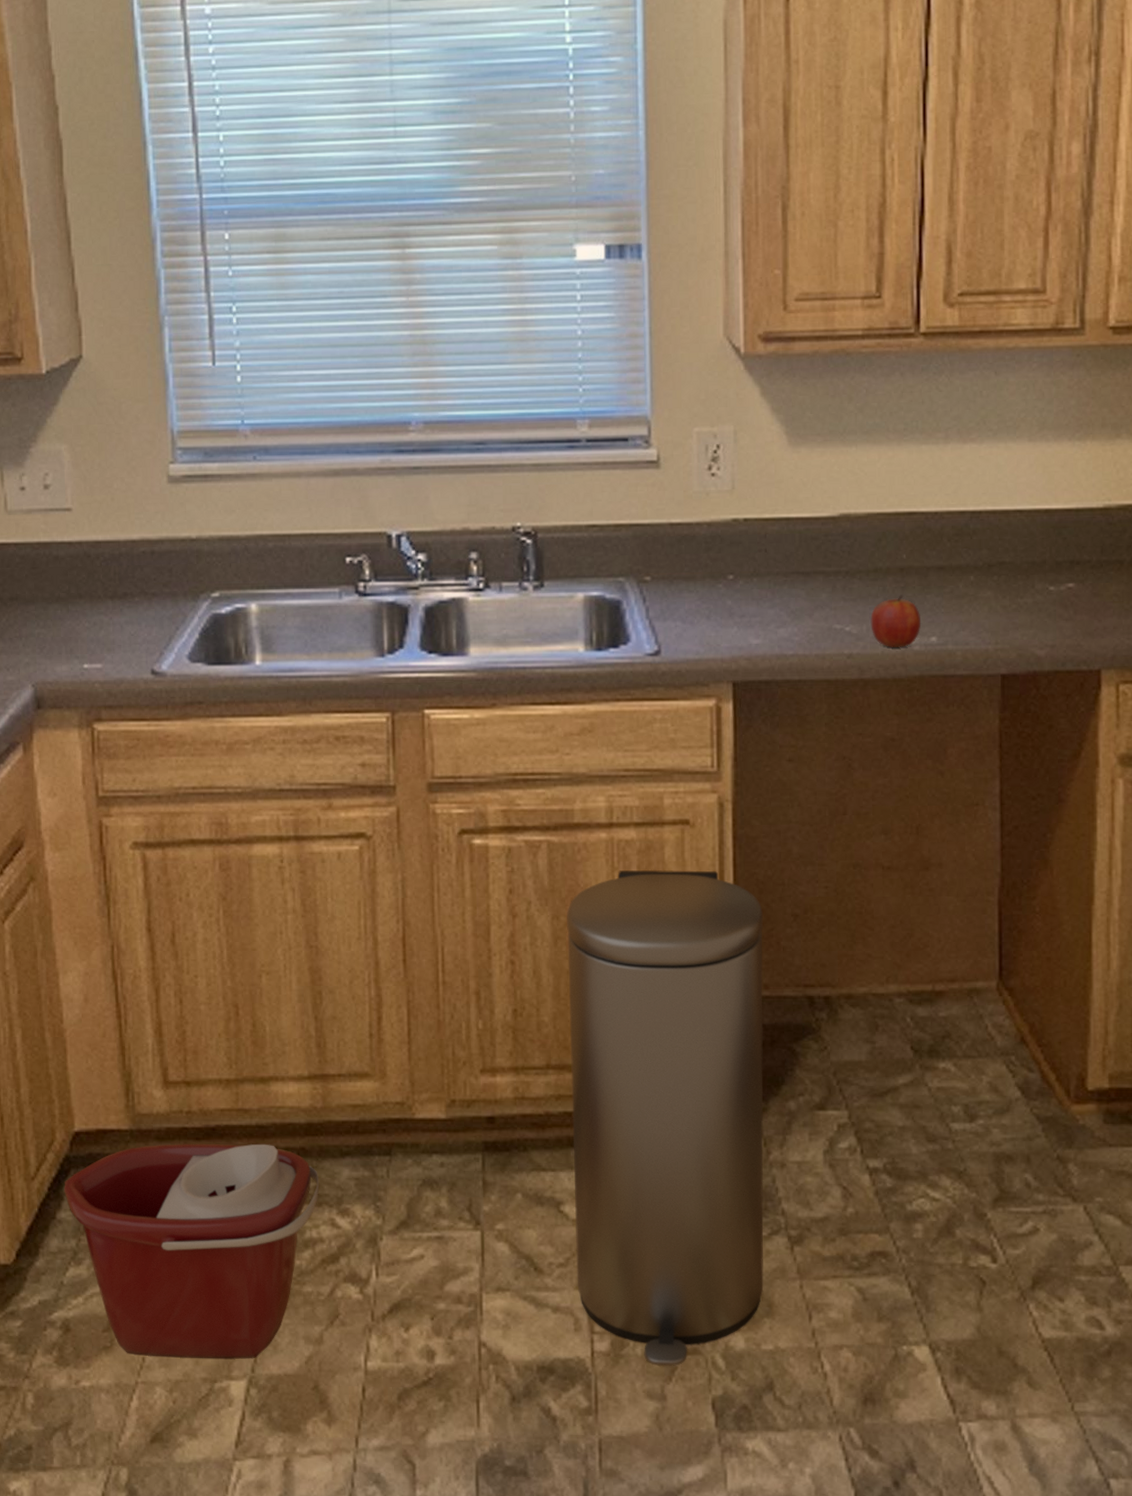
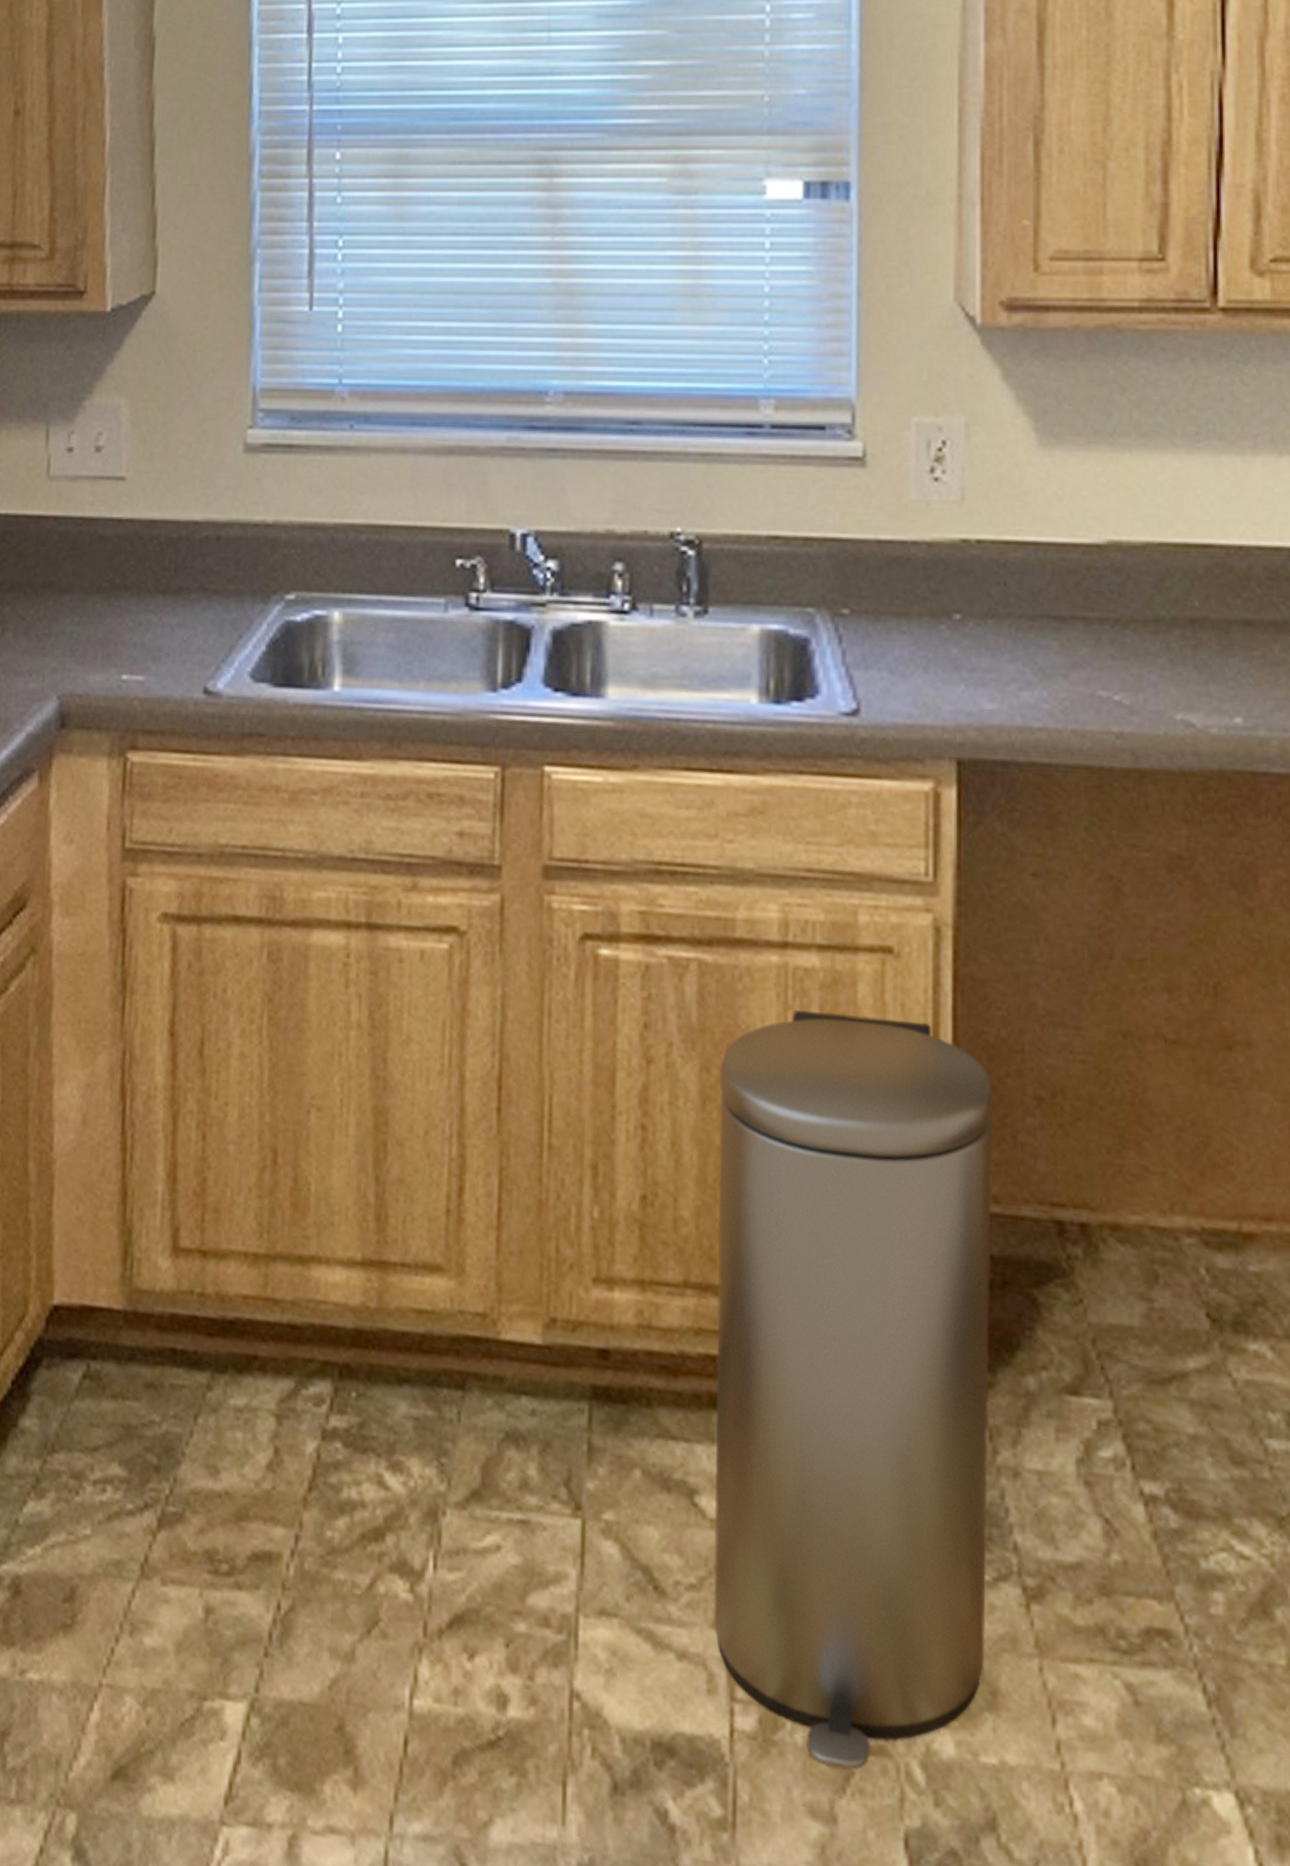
bucket: present [64,1143,319,1359] -> none [31,1335,365,1671]
fruit: present [870,595,922,647] -> none [1149,656,1221,729]

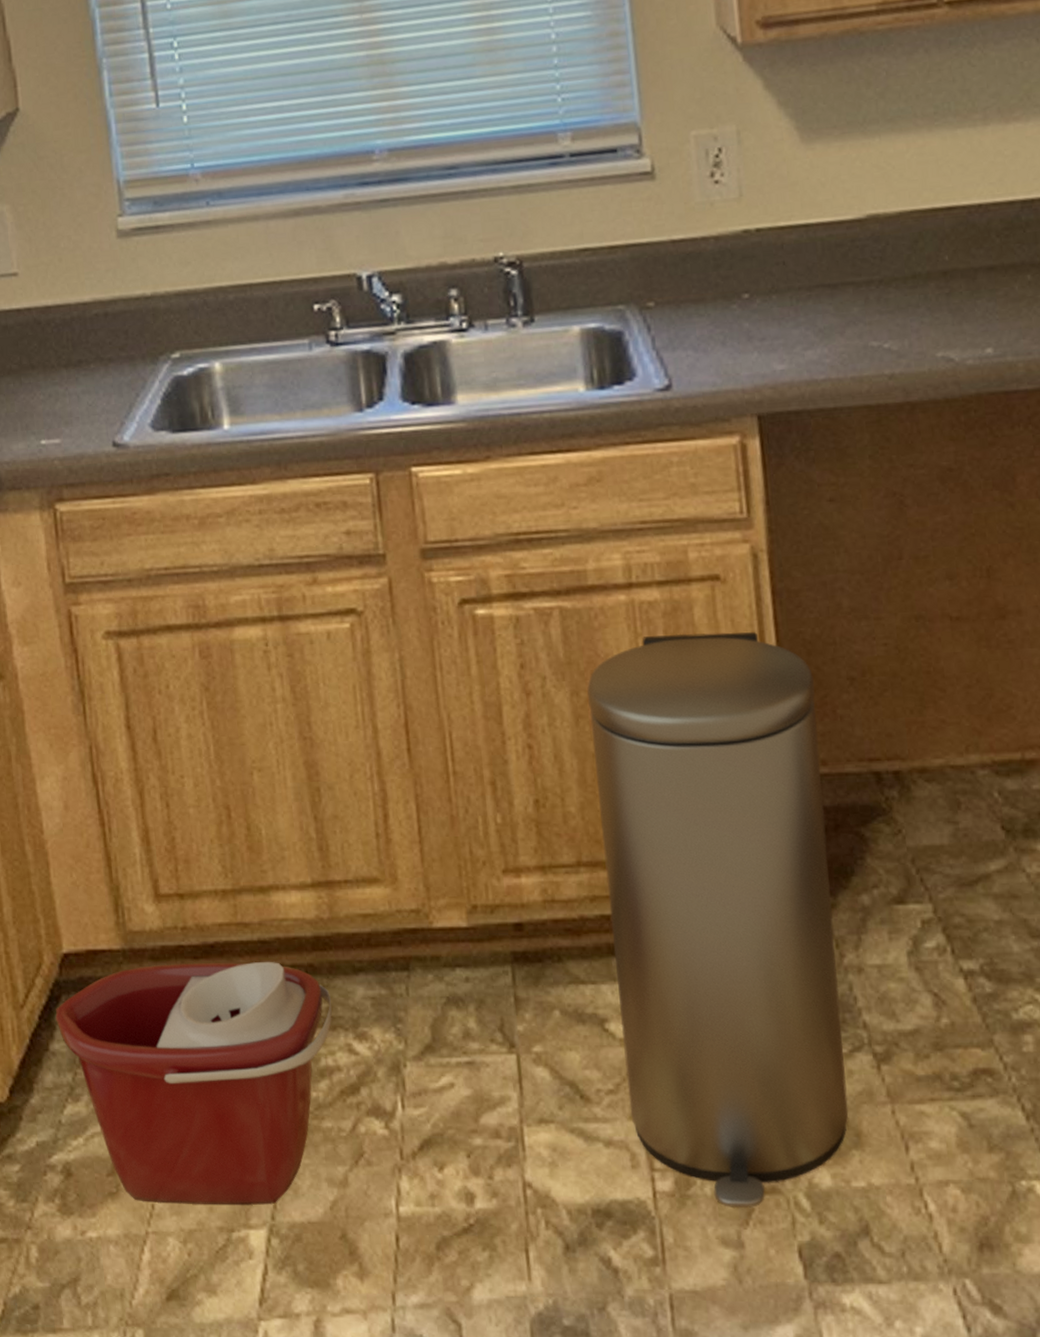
bucket: none [31,1335,365,1671] -> present [55,961,332,1205]

